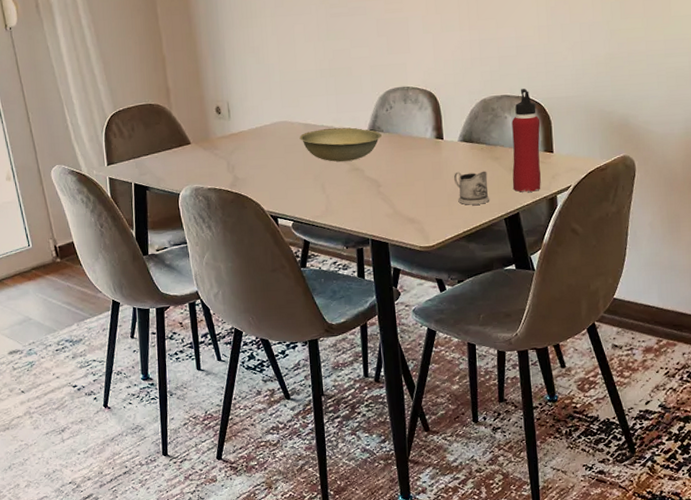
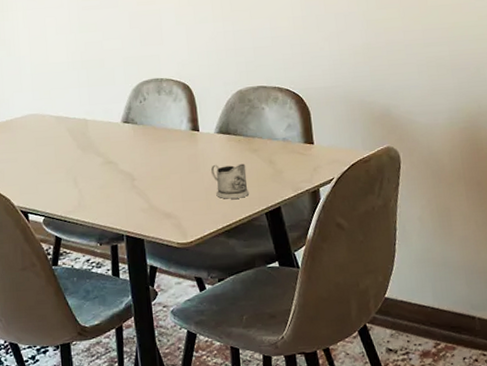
bowl: present [299,127,382,162] -> none [51,120,135,155]
water bottle: present [511,89,541,192] -> none [269,79,303,186]

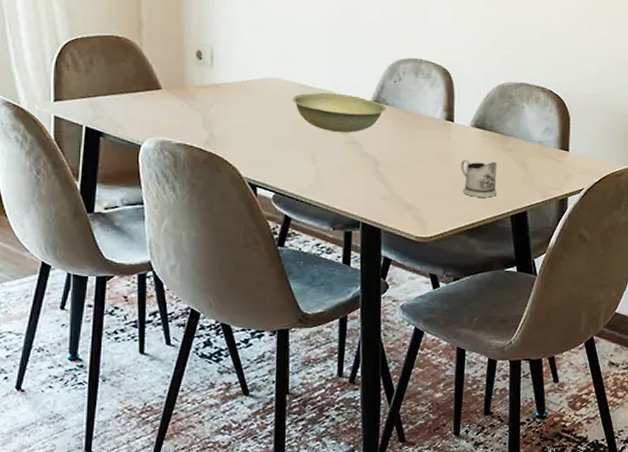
bowl: none [51,120,135,155] -> present [292,92,386,133]

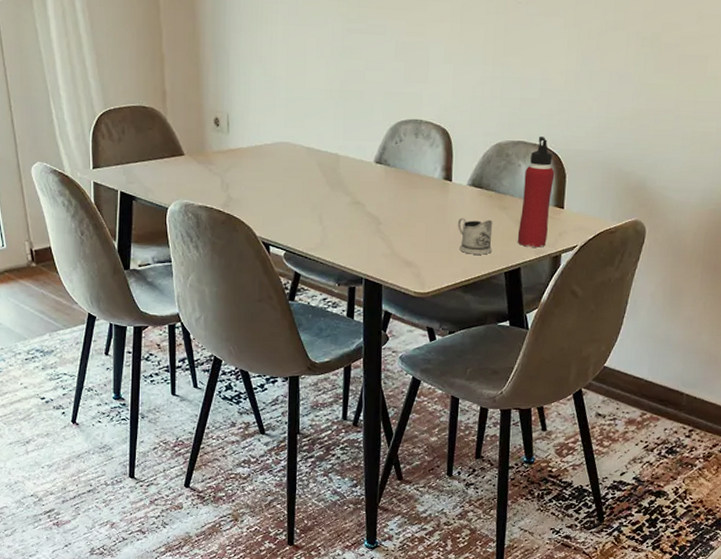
bowl: present [292,92,386,133] -> none [301,155,388,193]
water bottle: none [522,79,559,190] -> present [517,136,555,248]

